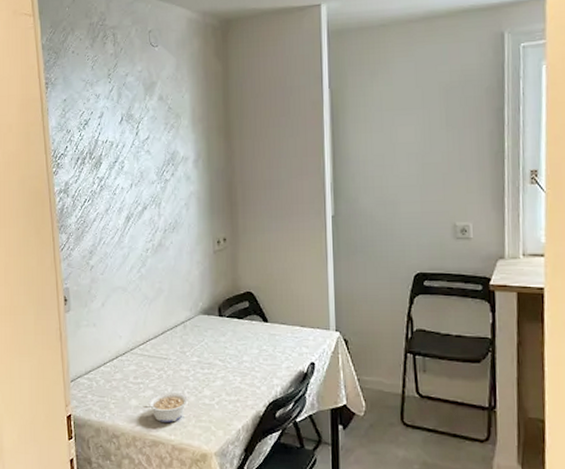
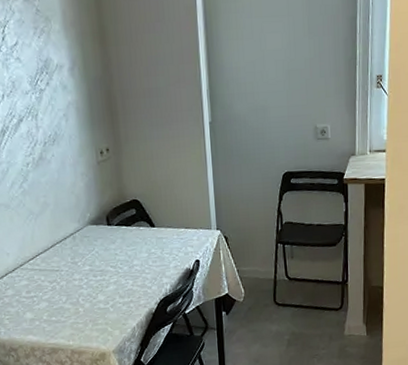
legume: present [143,392,188,422] -> none [38,301,83,331]

